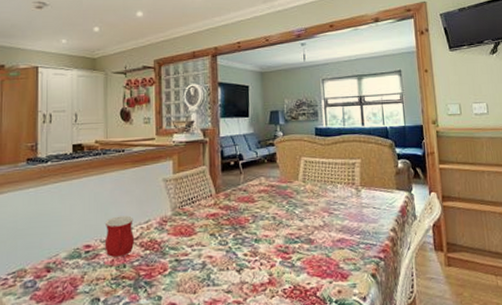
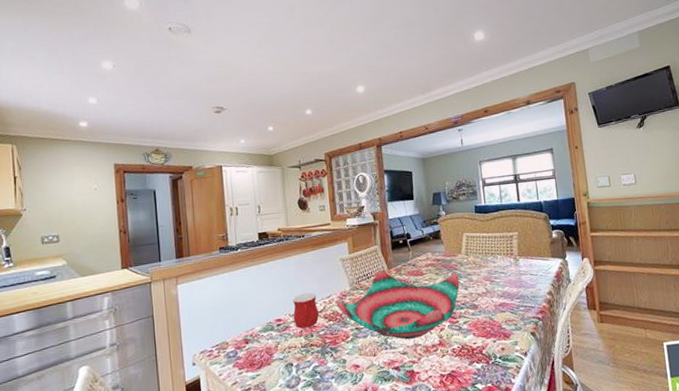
decorative bowl: none [154,193,294,276] -> present [336,269,459,340]

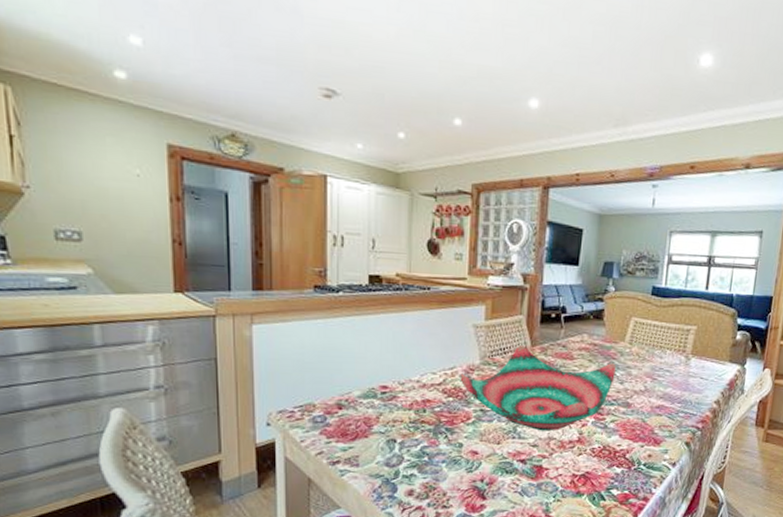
mug: present [293,292,320,328] -> none [403,359,437,401]

